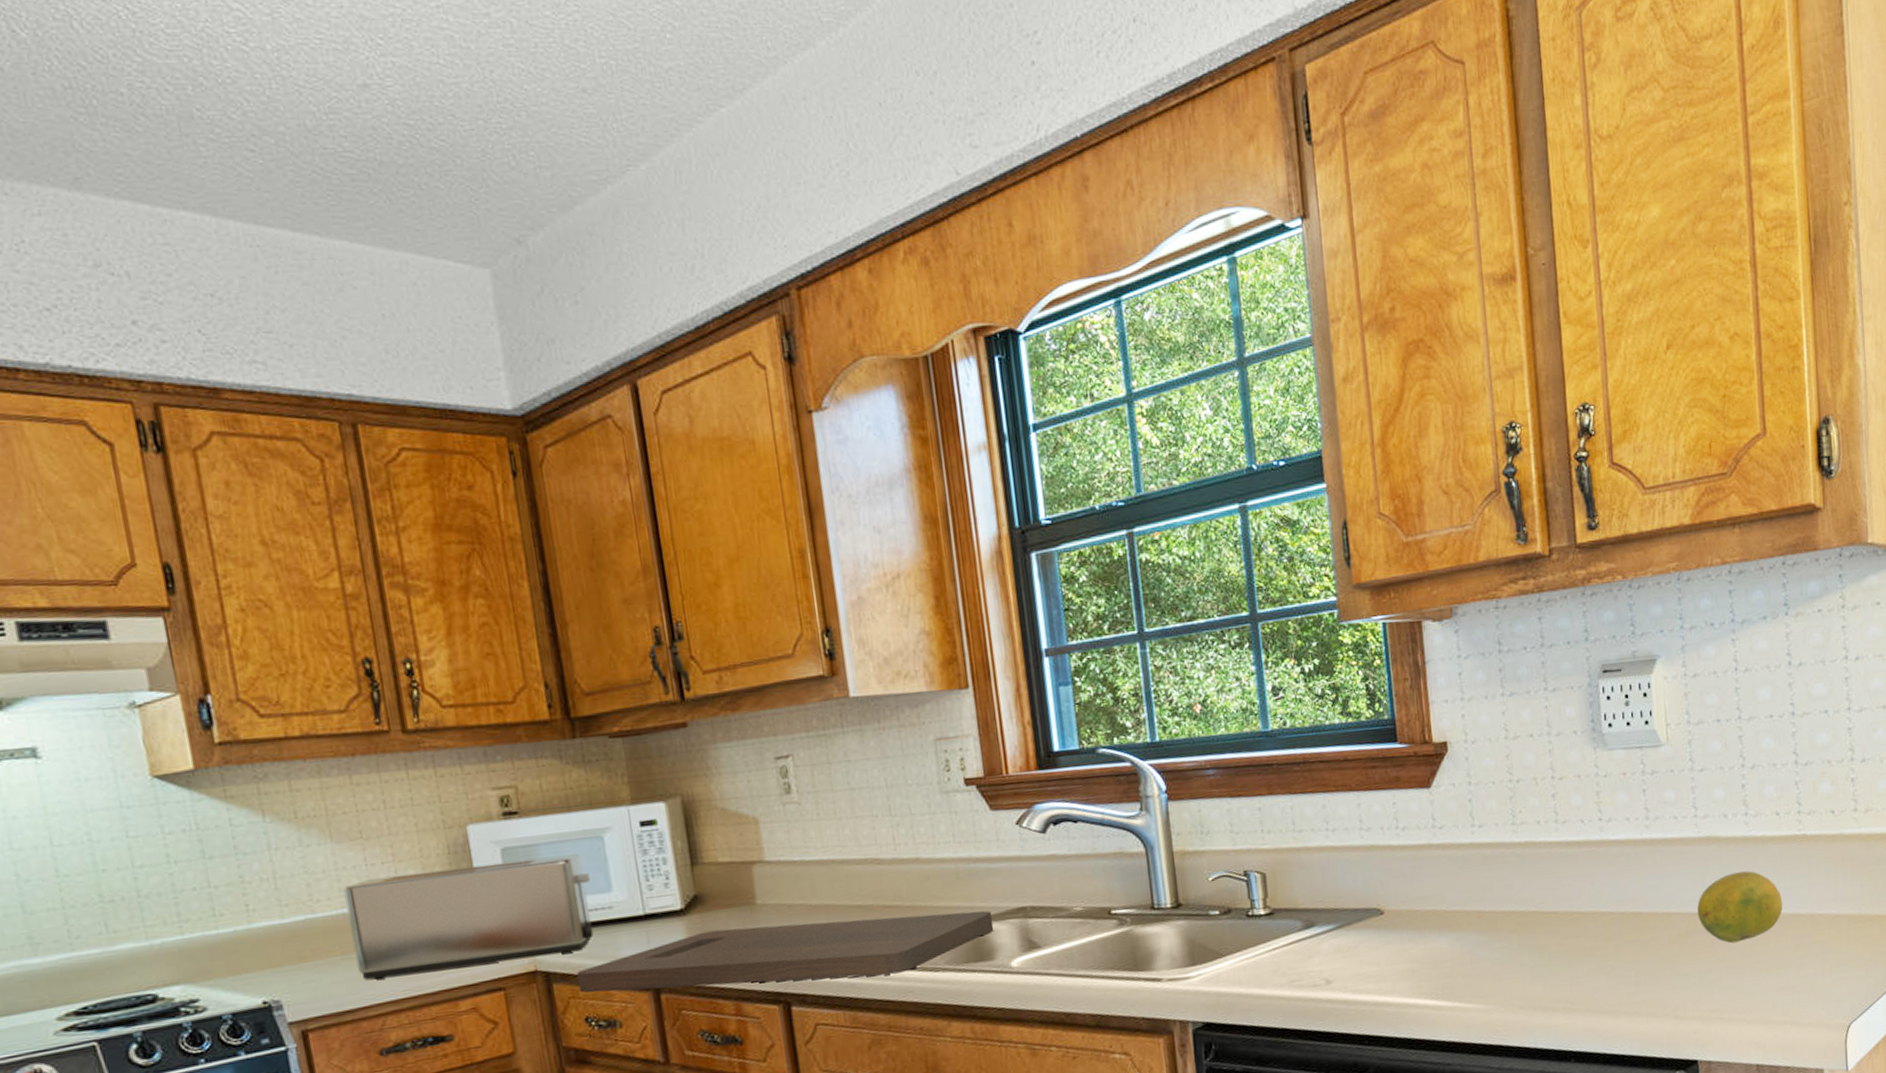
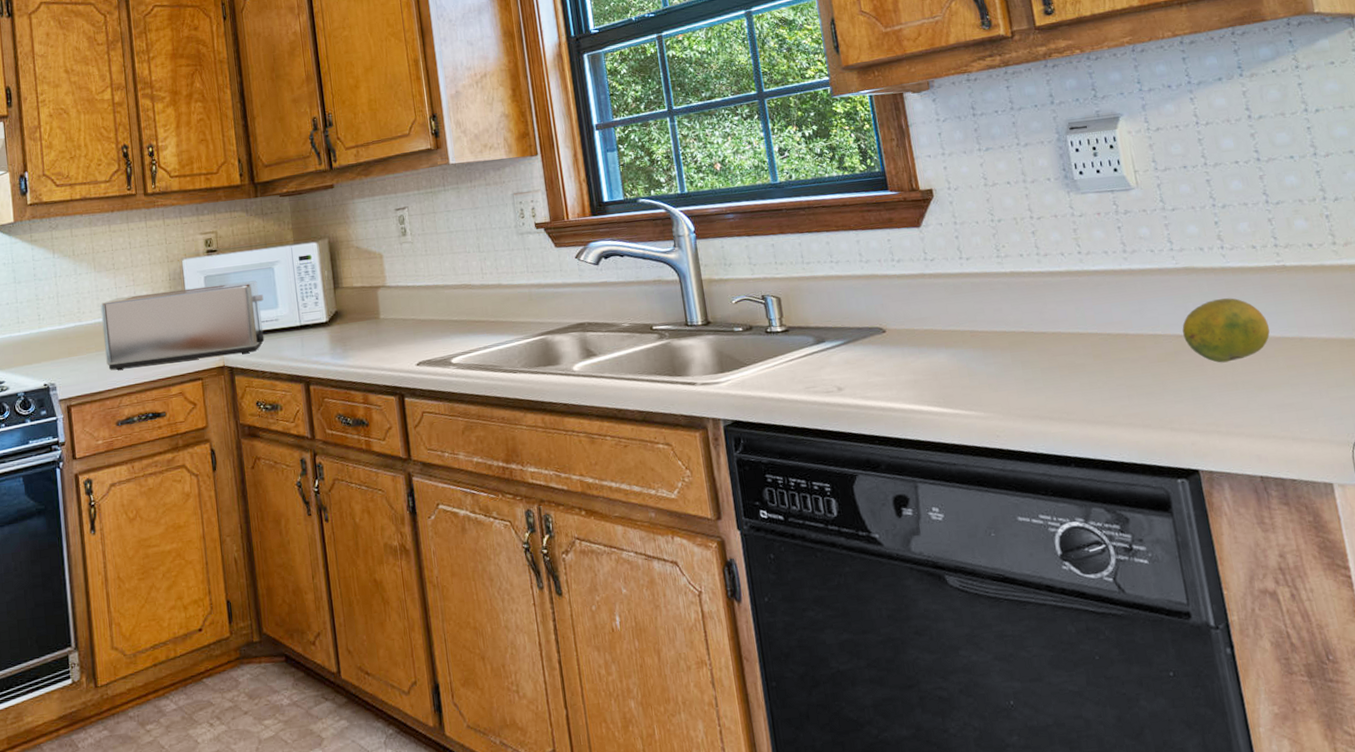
cutting board: present [576,910,994,993] -> none [251,325,559,384]

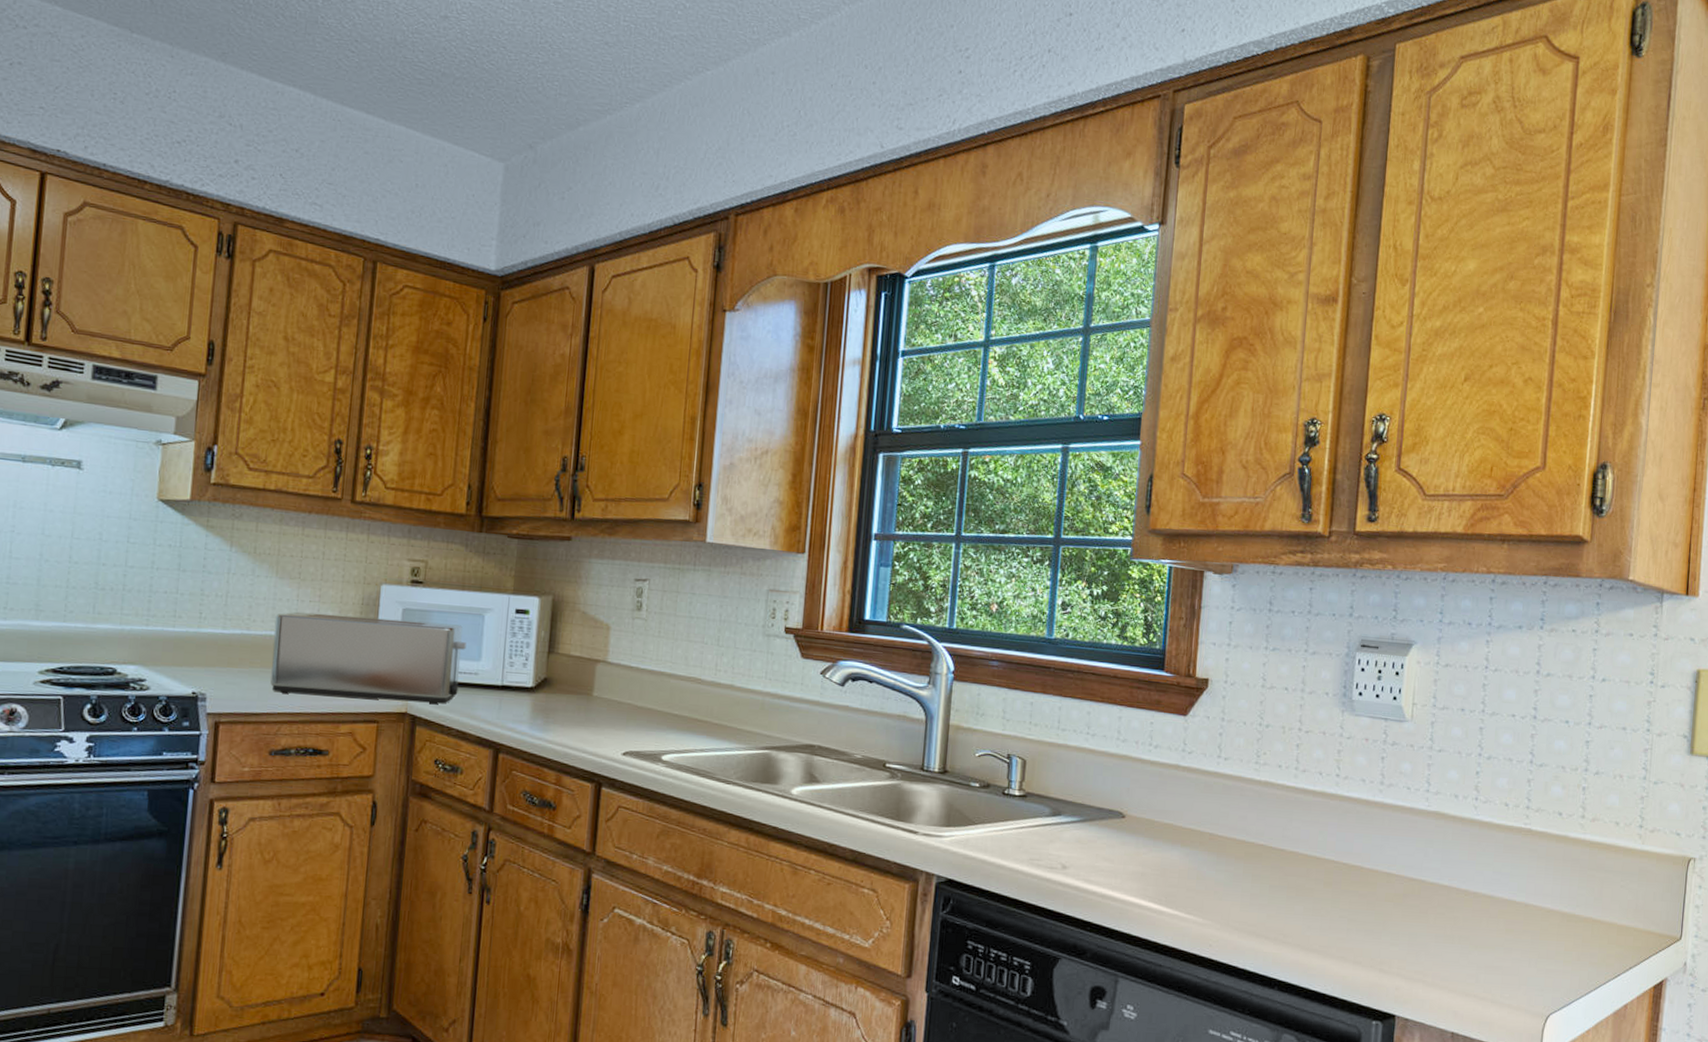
fruit: present [1182,298,1270,363] -> none [1416,849,1500,915]

